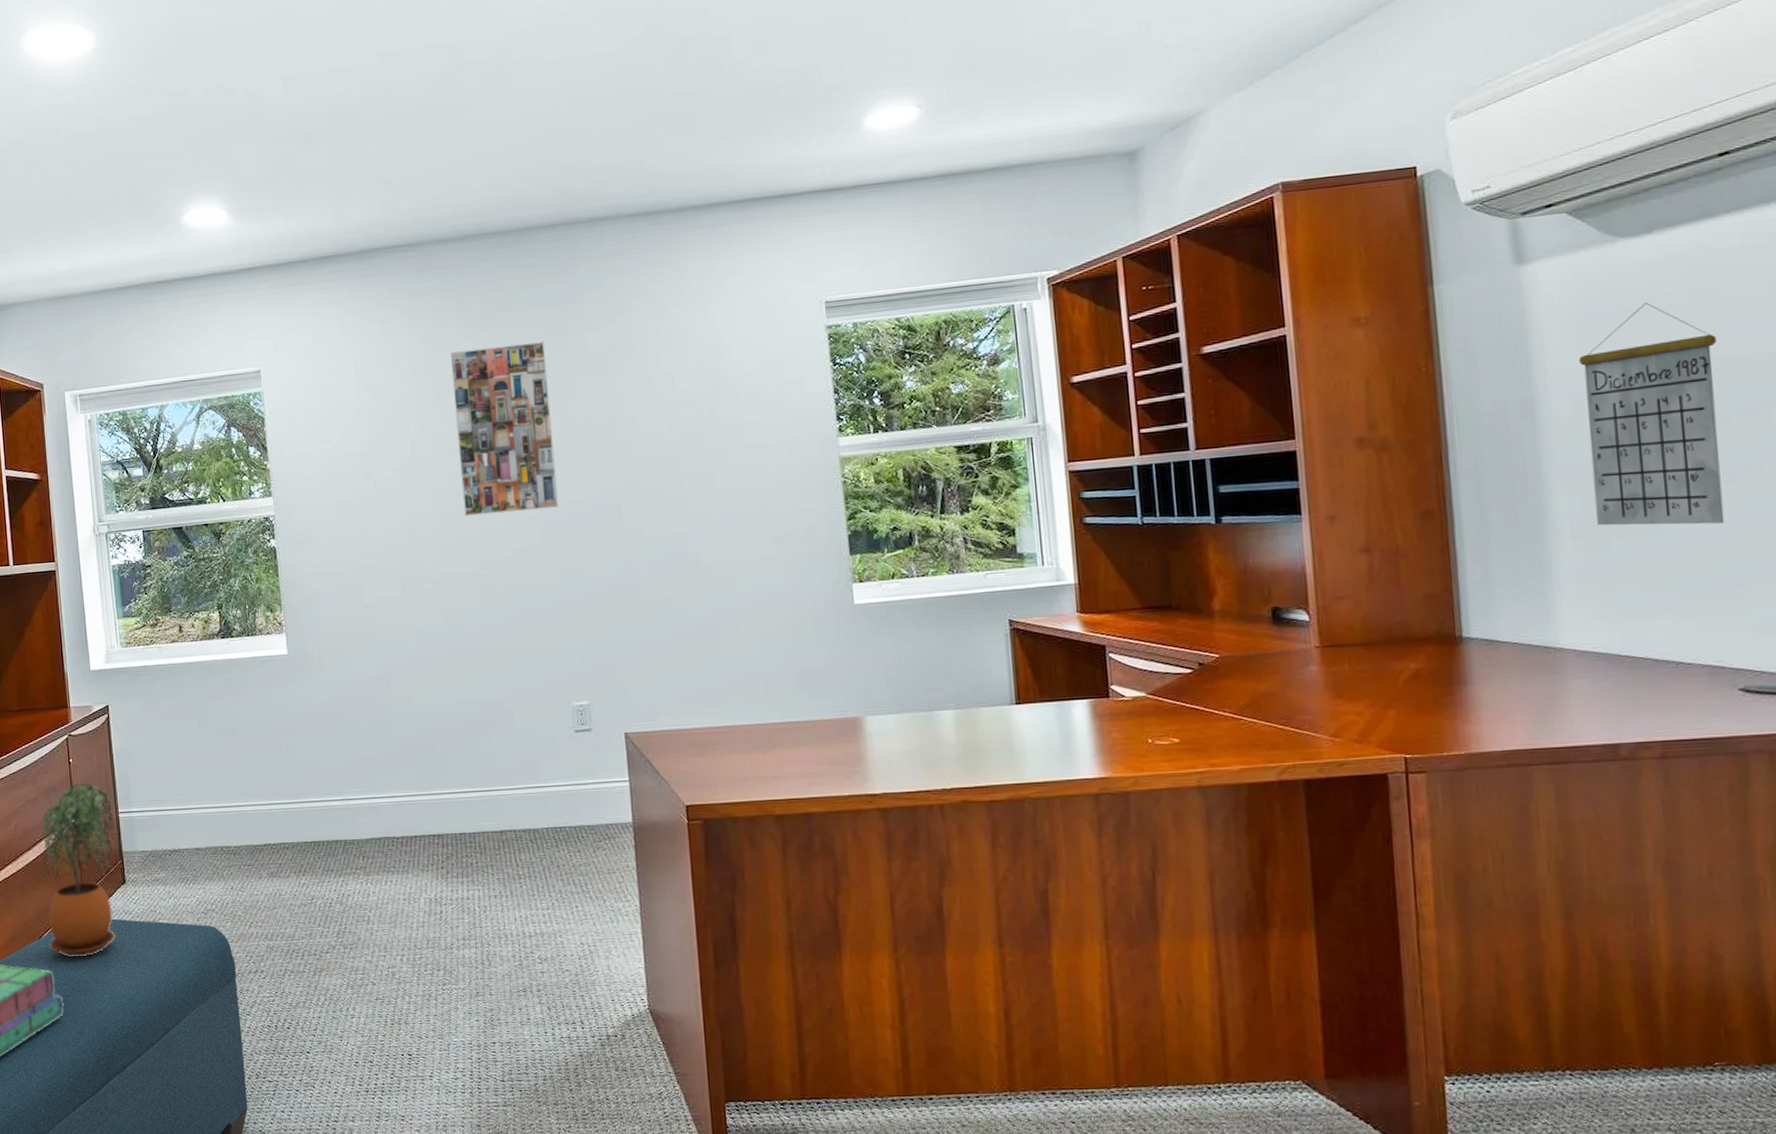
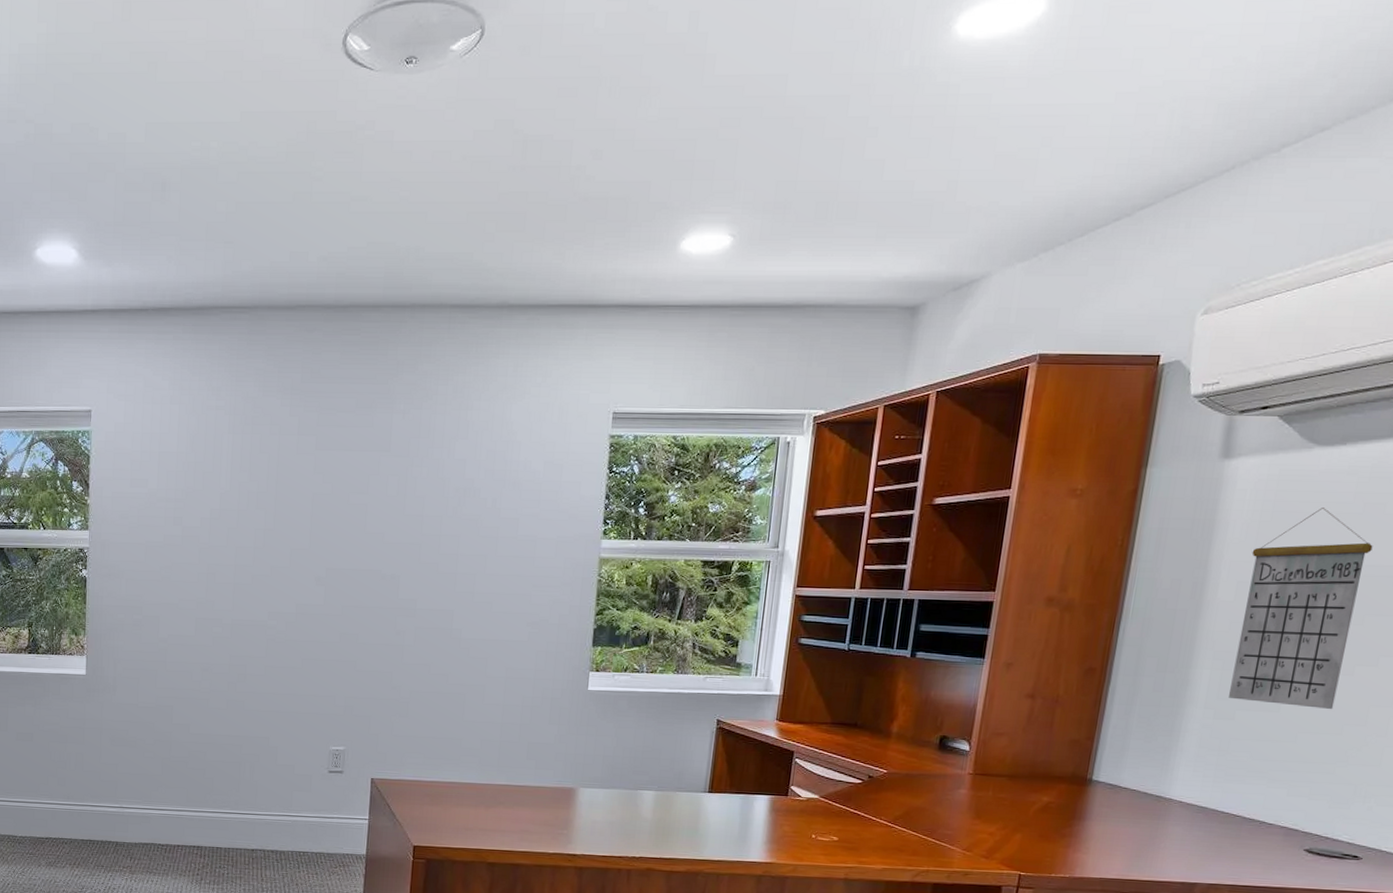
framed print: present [450,341,559,516] -> none [259,415,355,573]

